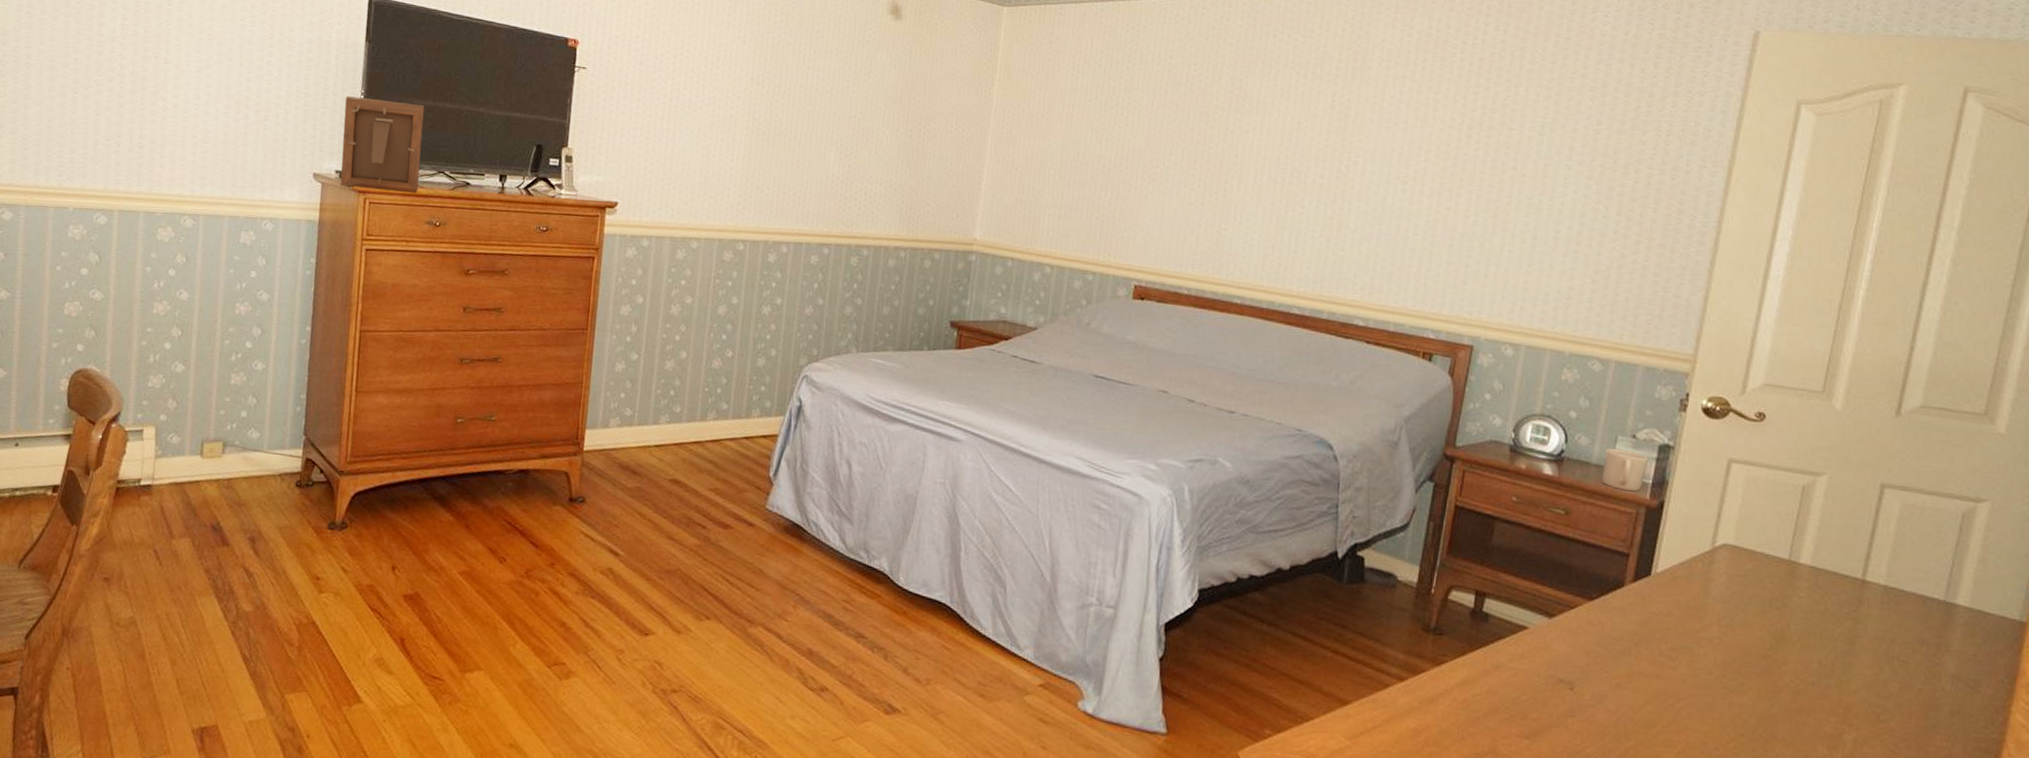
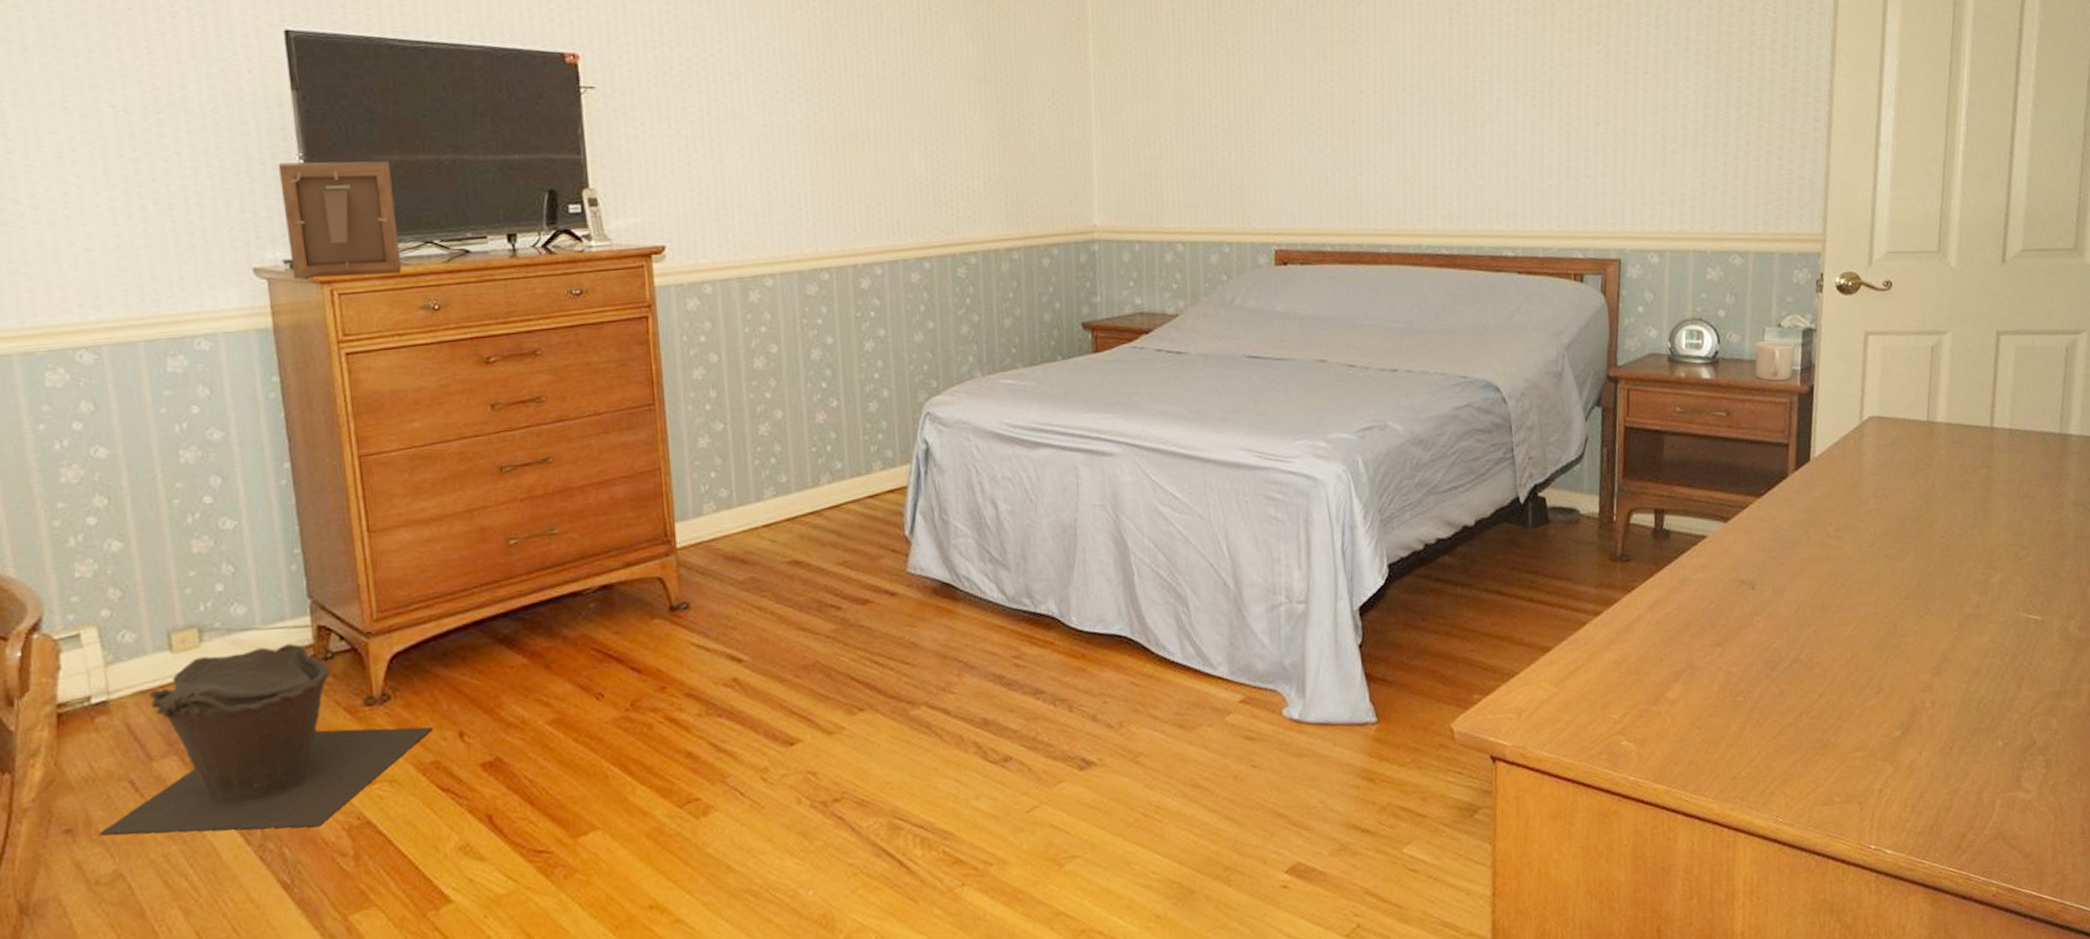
laundry basket: none [127,465,375,617] -> present [100,643,434,836]

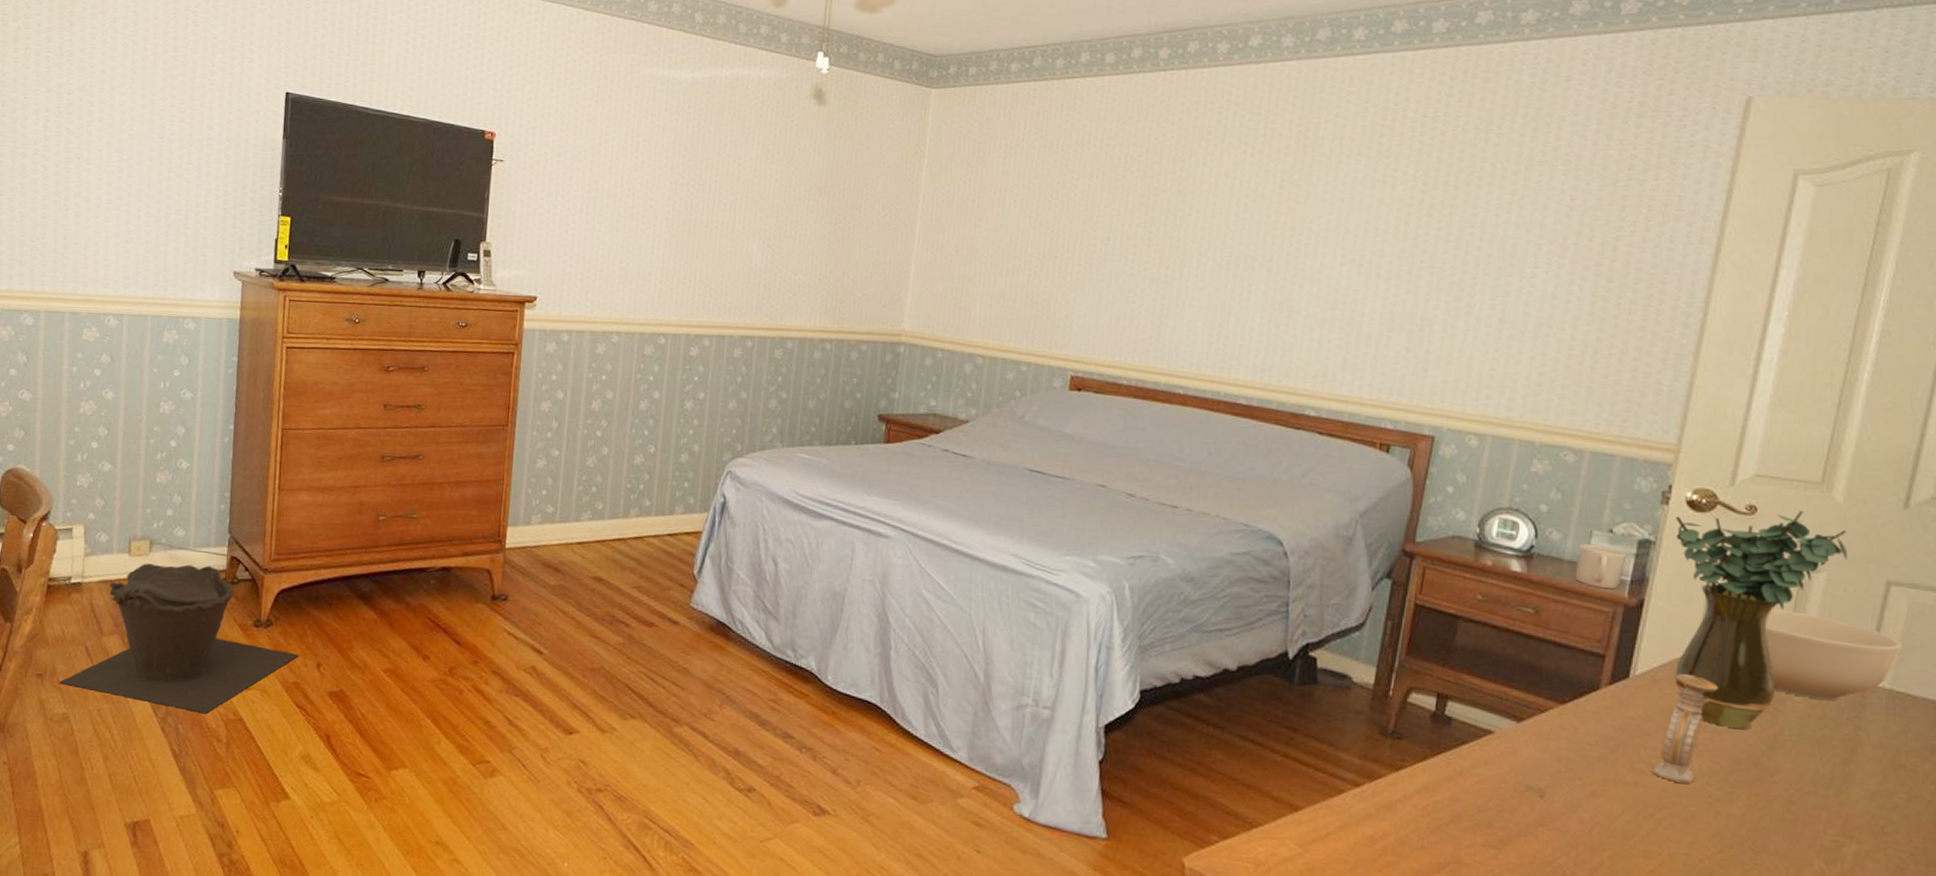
picture frame: present [278,160,402,279] -> none [260,193,343,291]
vase: none [1829,279,1966,490] -> present [1675,511,1848,729]
perfume bottle: none [1838,447,1881,550] -> present [1651,673,1718,785]
bowl: none [1910,372,2015,450] -> present [1765,608,1903,700]

